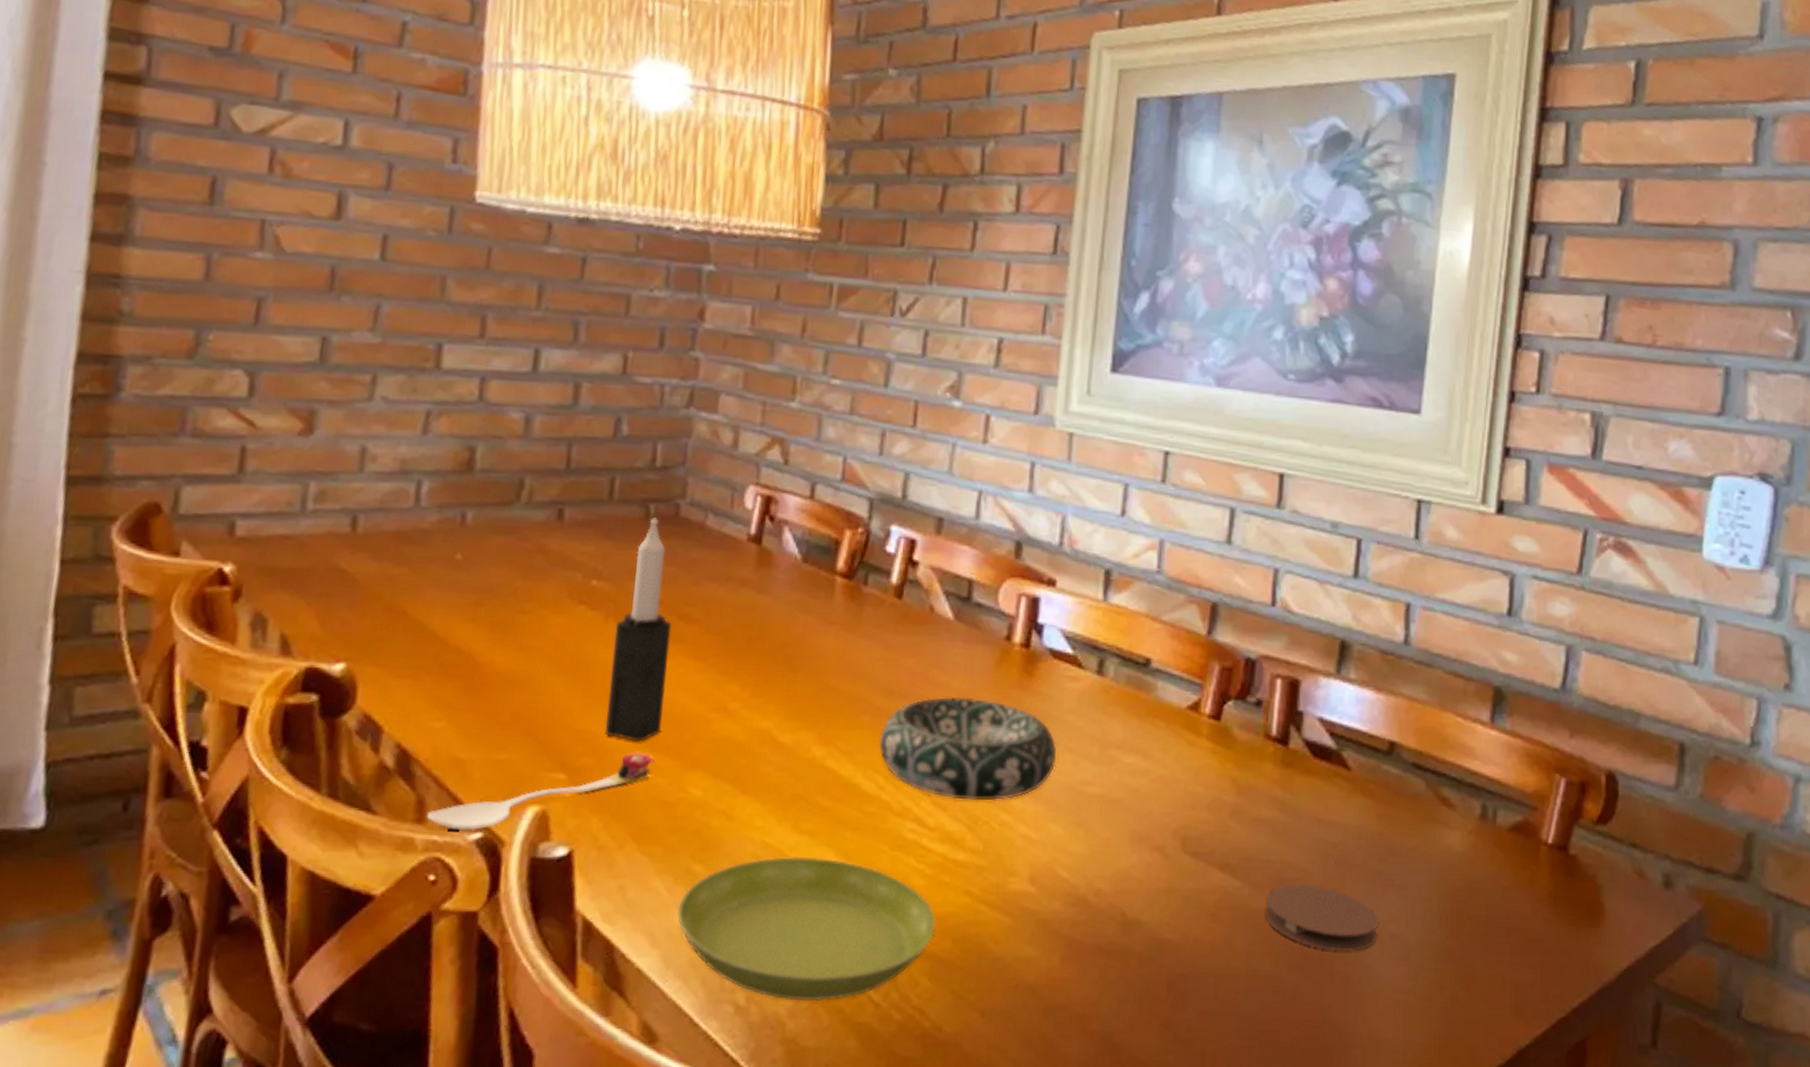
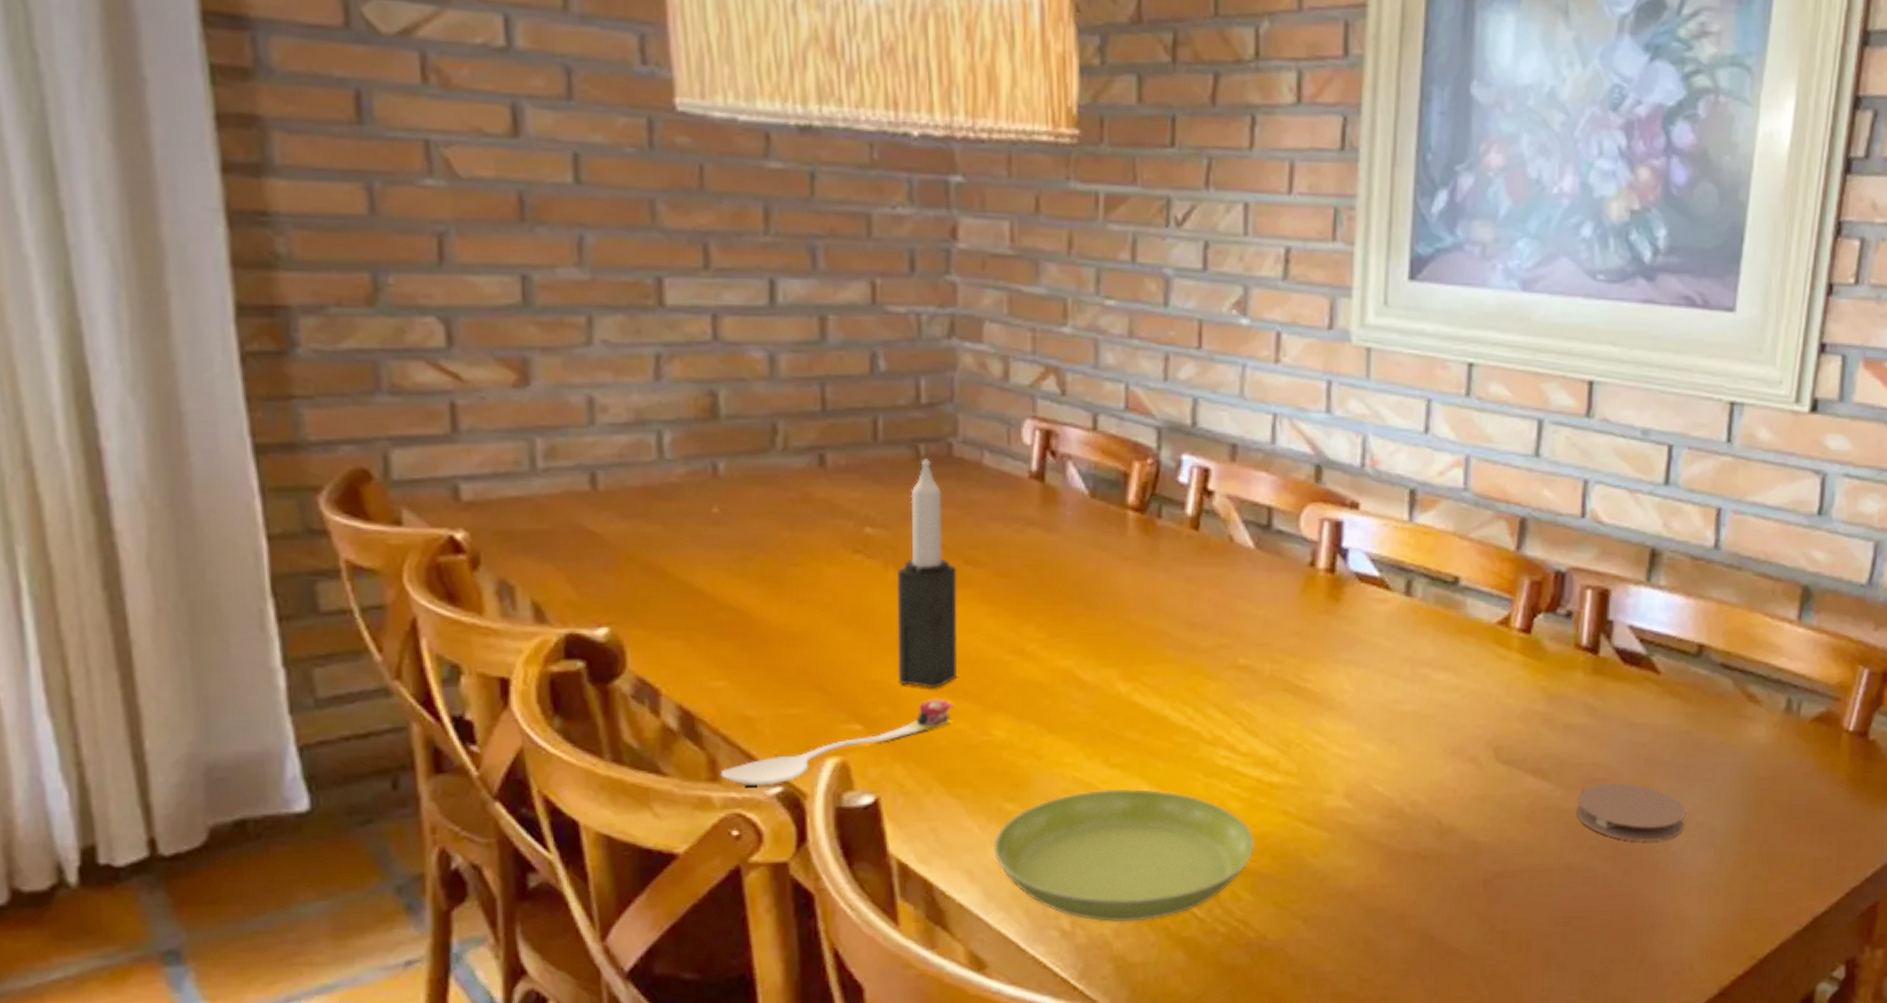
decorative bowl: present [878,696,1057,801] -> none [1185,625,1367,725]

